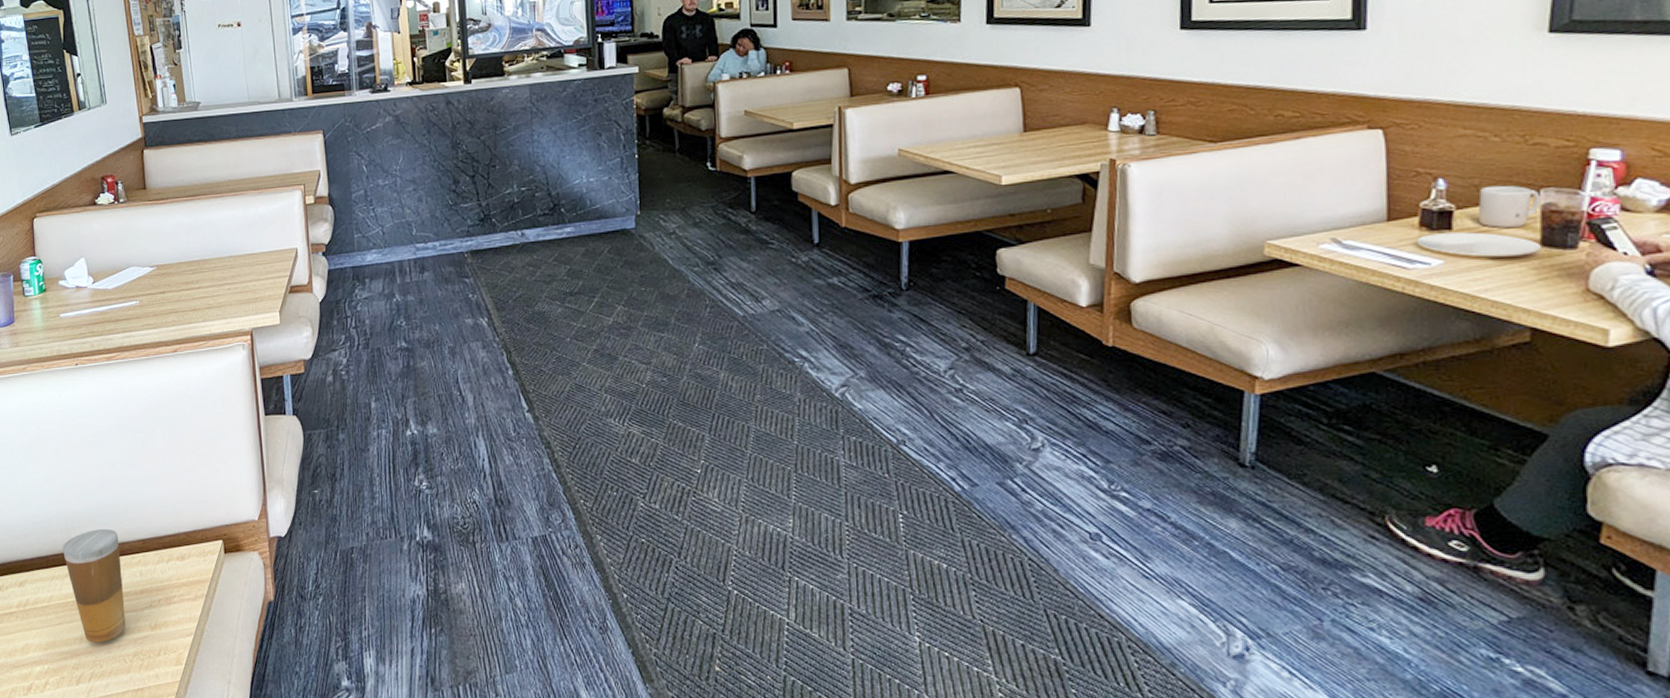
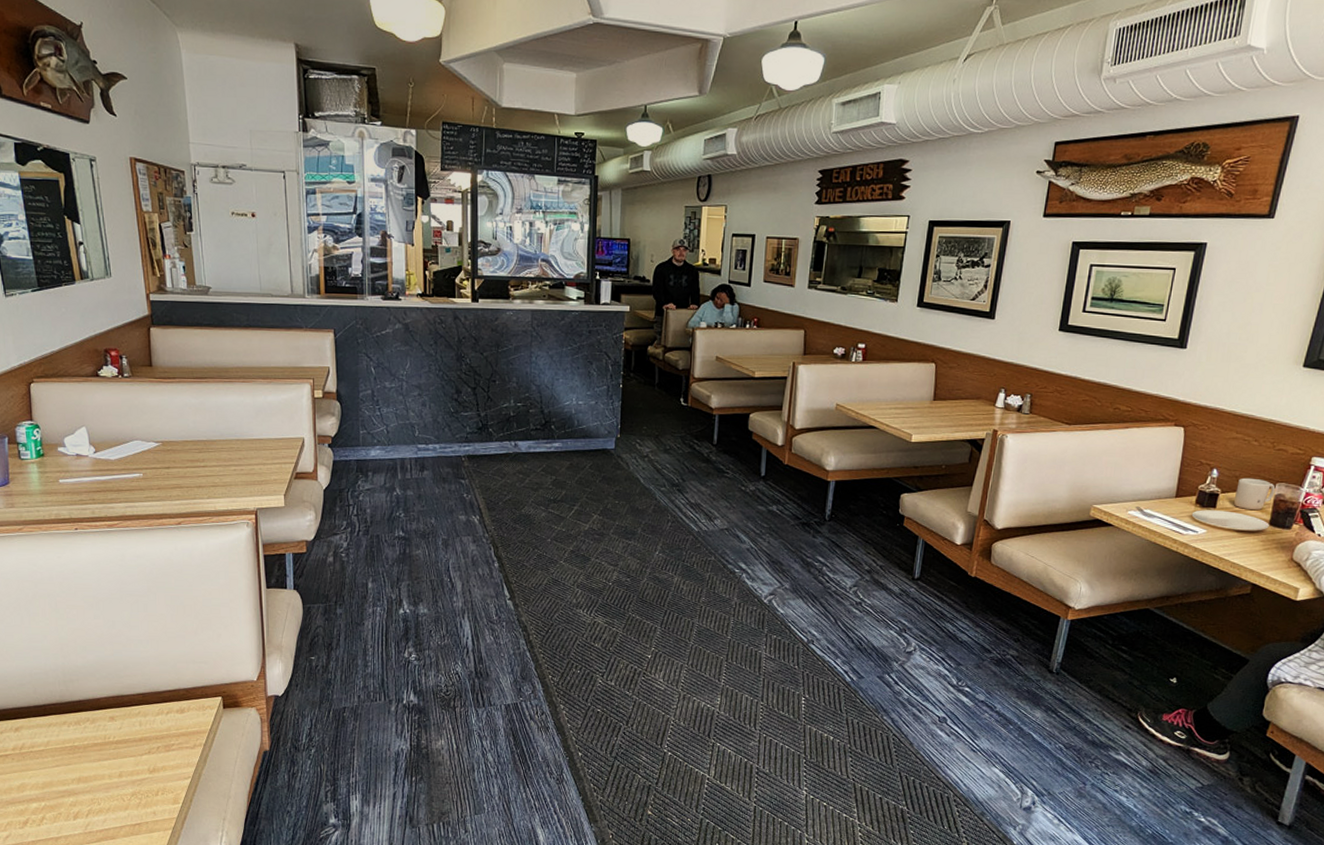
beverage cup: present [62,528,126,643] -> none [60,682,124,784]

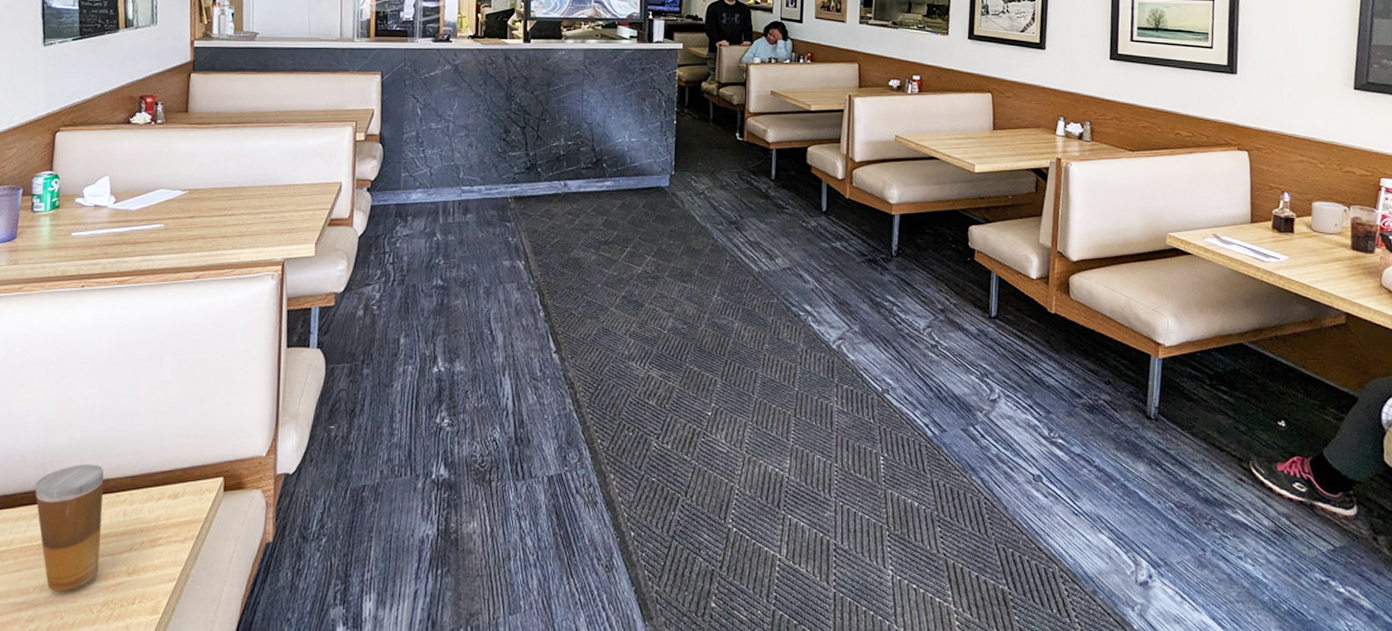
beverage cup: none [60,682,124,784] -> present [34,464,104,591]
plate: present [1191,510,1269,531] -> none [1270,235,1351,256]

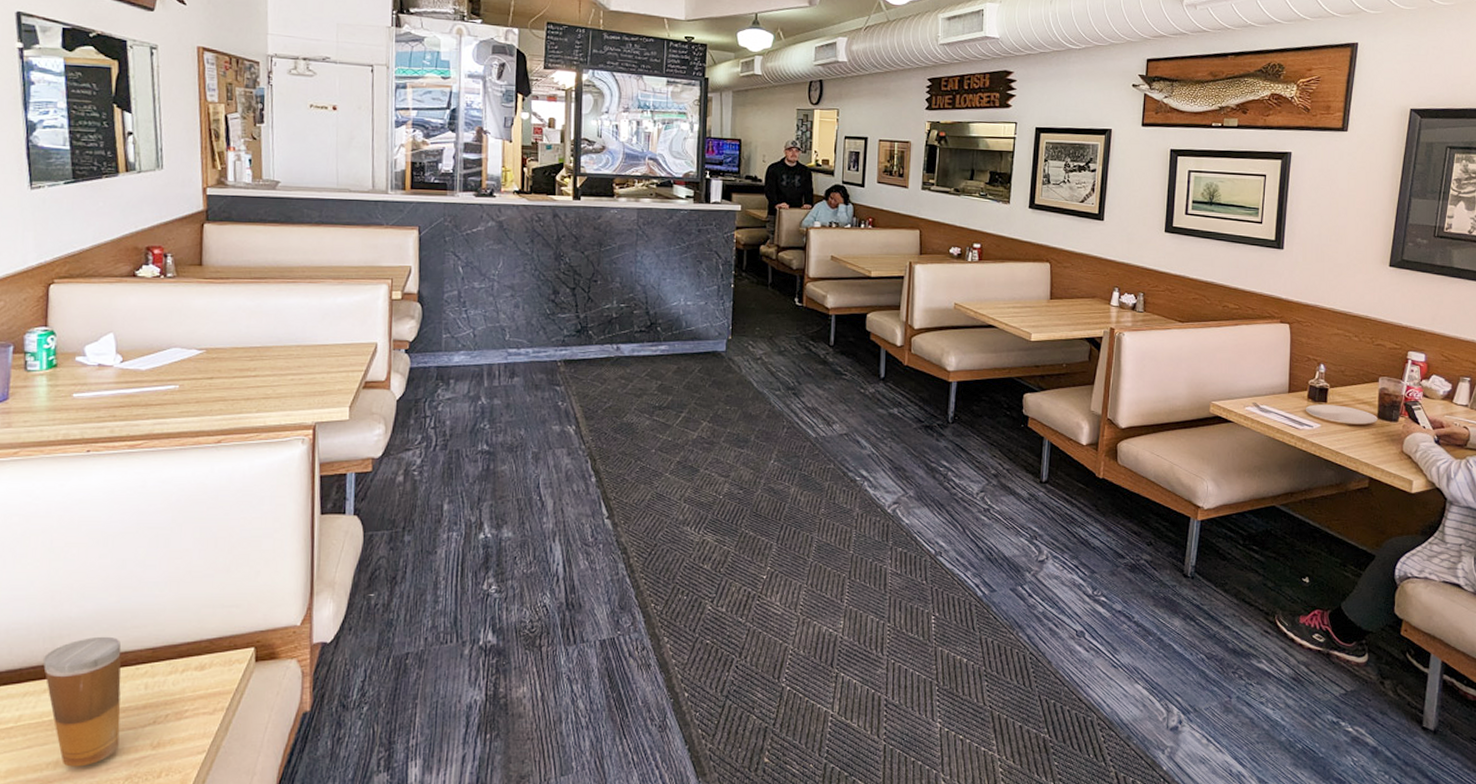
plate: none [1270,235,1351,256] -> present [1305,404,1378,425]
mug: present [1310,201,1351,235] -> none [1342,372,1379,404]

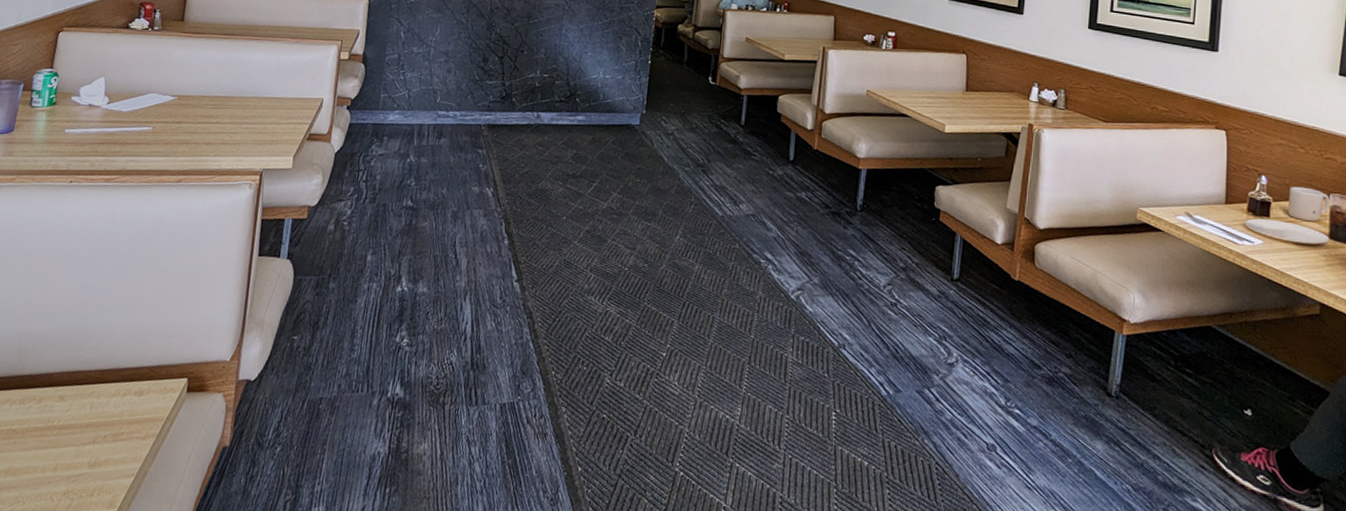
beverage cup: present [42,636,122,767] -> none [9,354,76,478]
mug: none [1342,372,1379,404] -> present [1287,186,1330,222]

